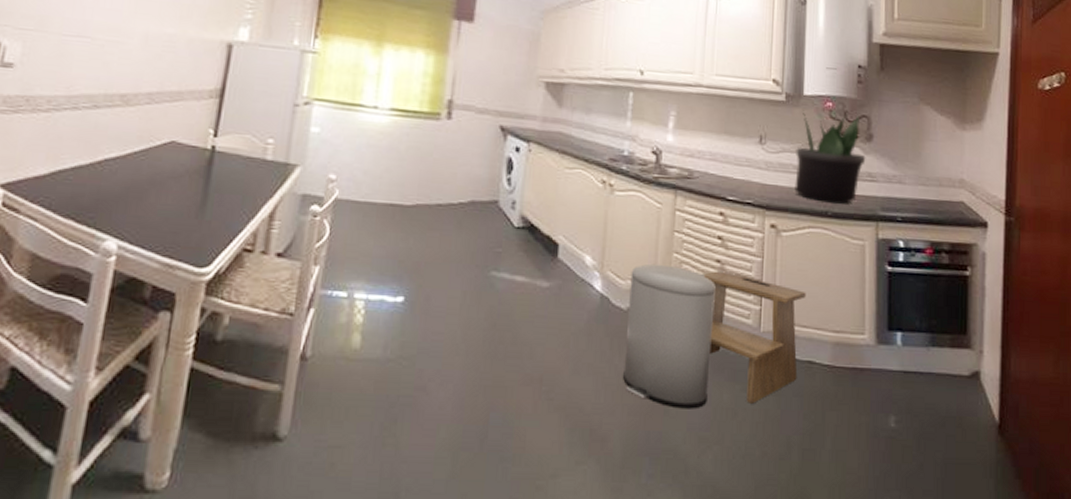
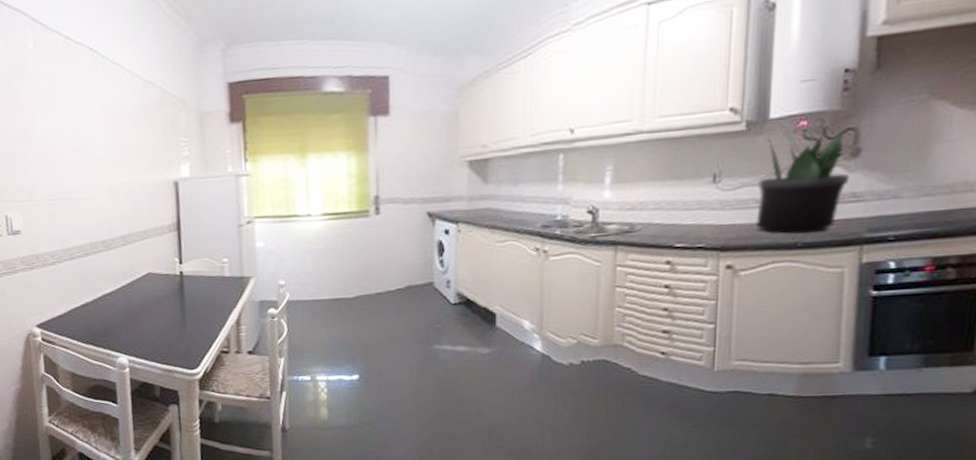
pedal bin: present [623,263,716,409] -> none [569,319,663,446]
step stool: present [703,269,806,404] -> none [649,317,768,437]

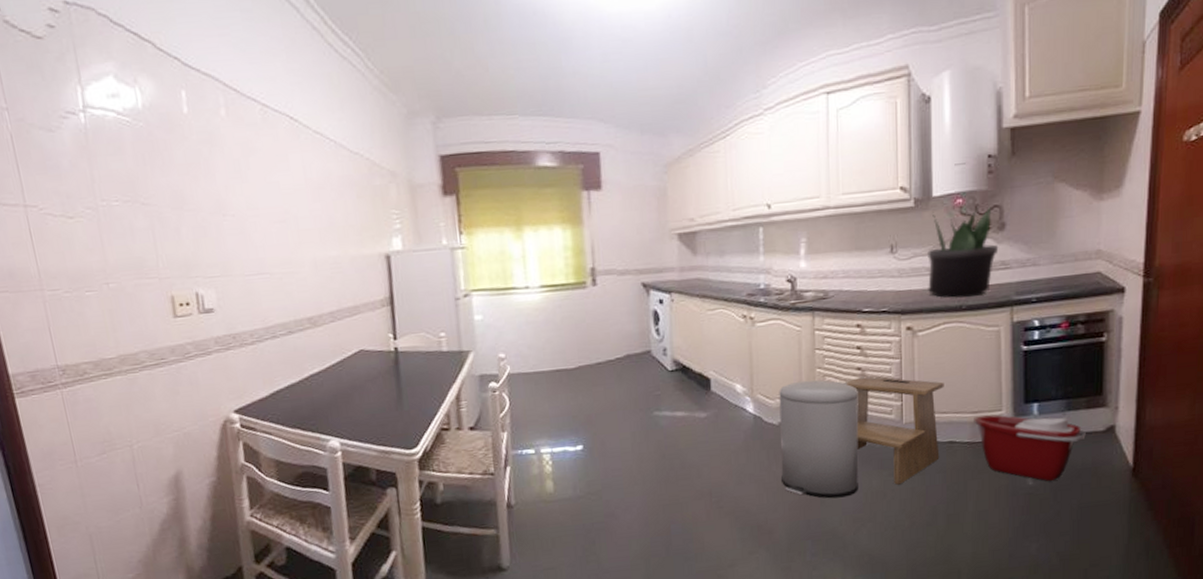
pedal bin: none [569,319,663,446] -> present [779,380,859,498]
step stool: none [649,317,768,437] -> present [845,376,944,485]
bucket: none [802,367,947,447] -> present [974,414,1086,482]

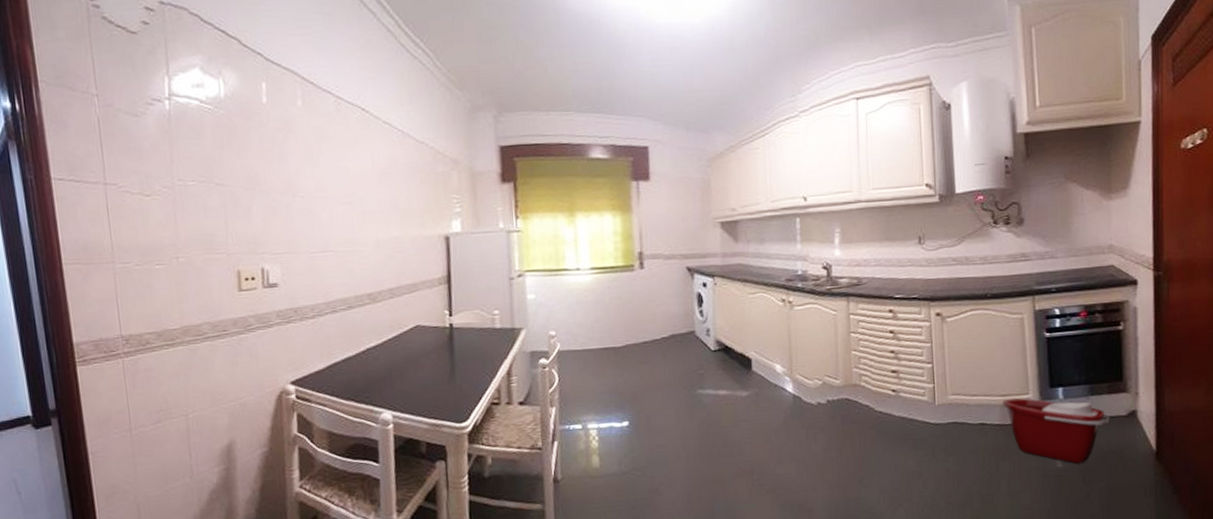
pedal bin: present [779,380,859,498] -> none [817,362,895,478]
step stool: present [845,376,944,485] -> none [880,358,973,465]
planter: present [927,206,999,298] -> none [953,203,1019,286]

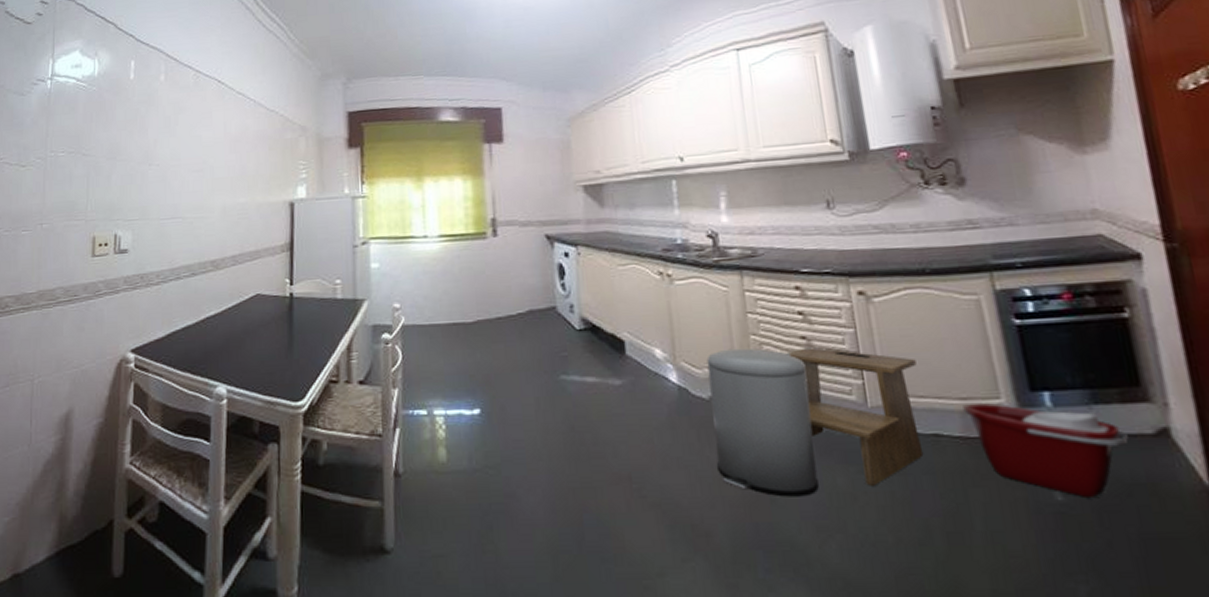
pedal bin: none [817,362,895,478] -> present [706,348,819,497]
step stool: none [880,358,973,465] -> present [788,346,924,486]

